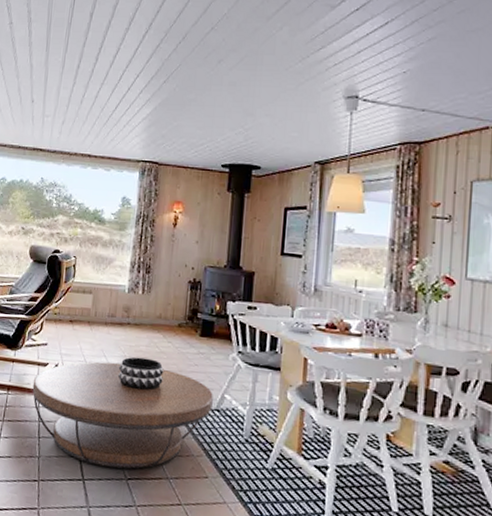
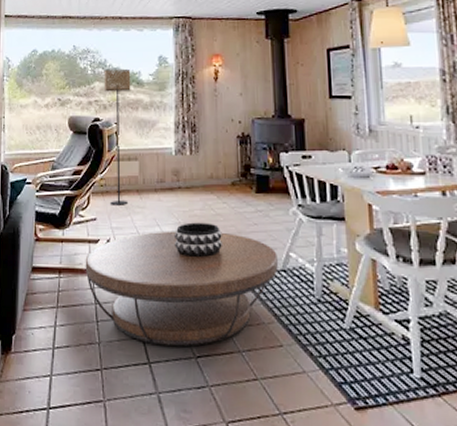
floor lamp: none [62,204,94,334] -> present [104,68,131,205]

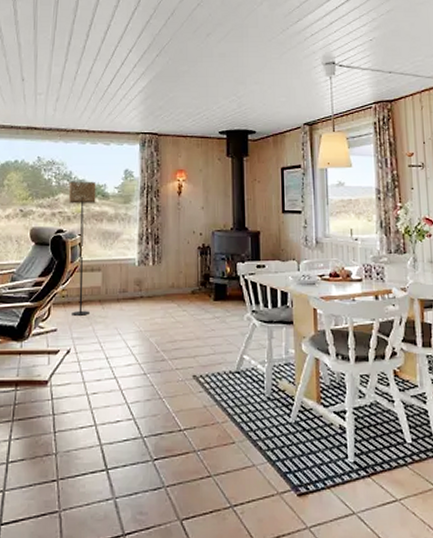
coffee table: present [85,231,278,347] -> none [43,339,232,452]
decorative bowl: present [173,222,222,258] -> none [134,330,181,364]

